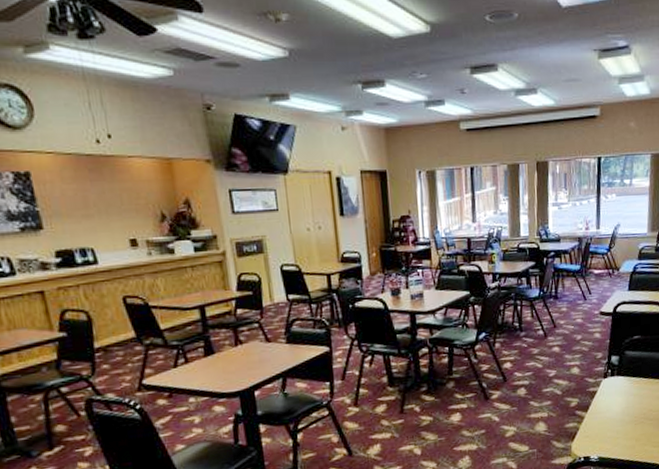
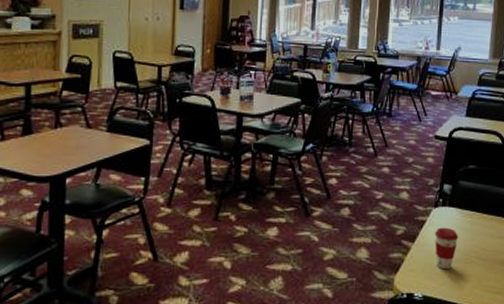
coffee cup: none [606,394,628,432] -> present [435,227,459,270]

